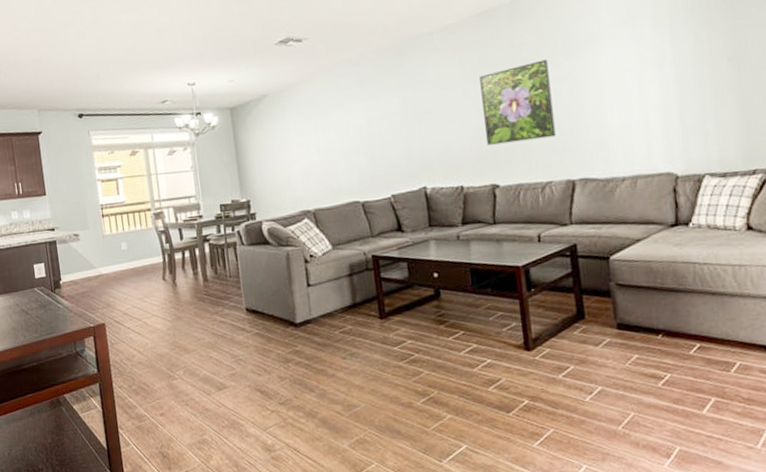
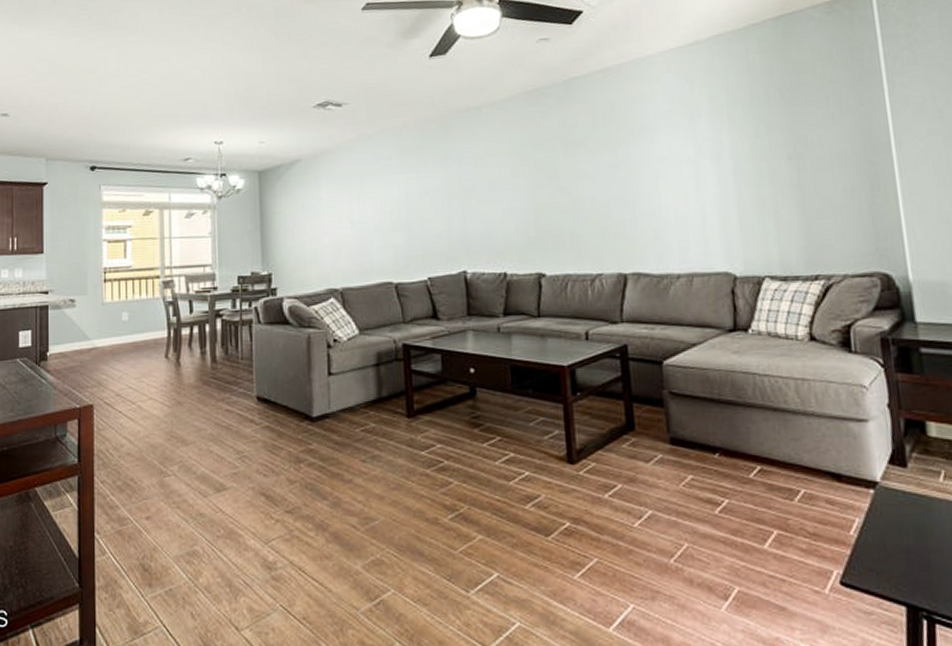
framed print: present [479,59,556,145] -> none [528,143,608,230]

